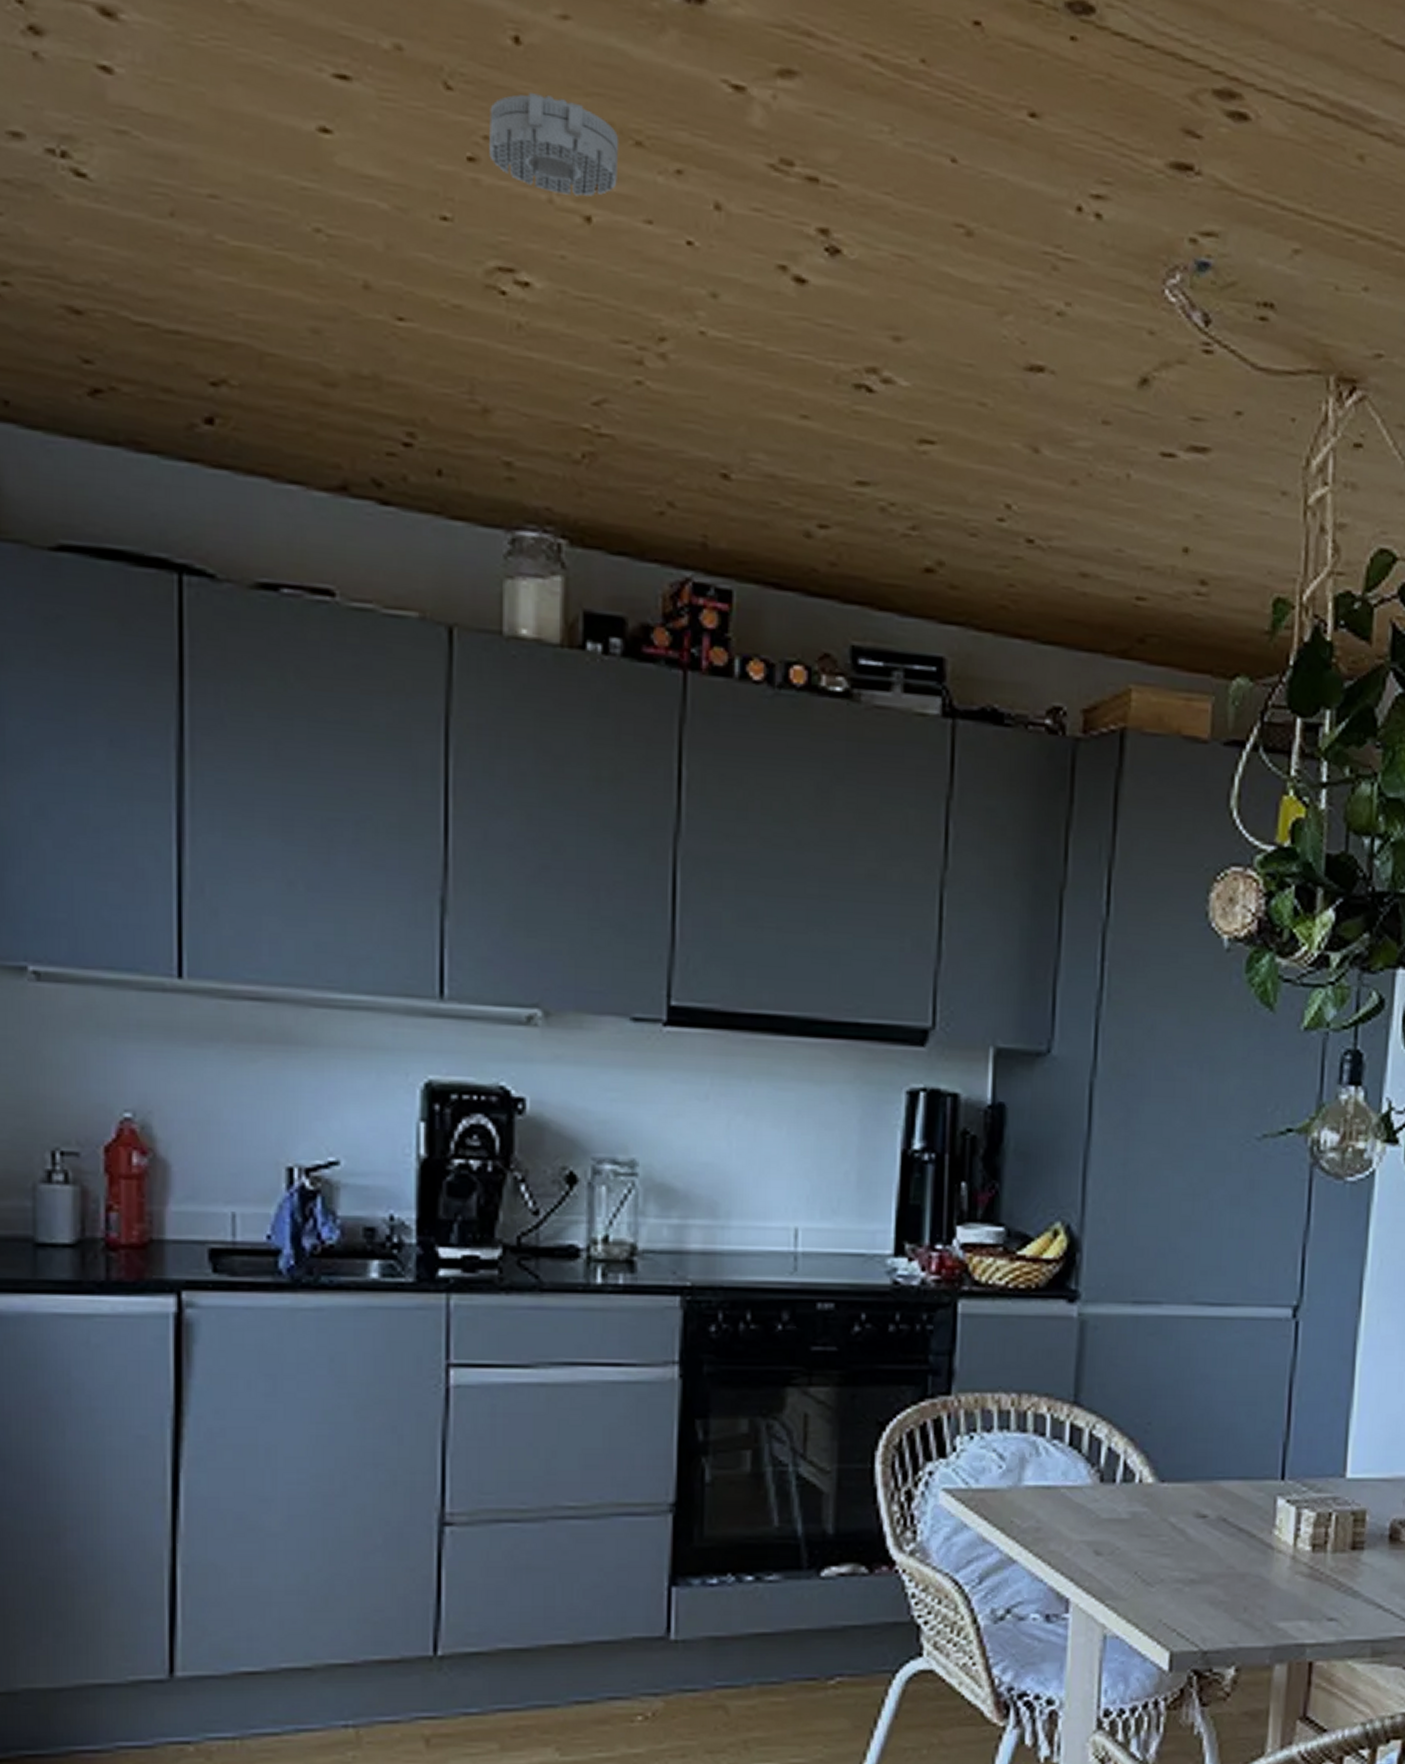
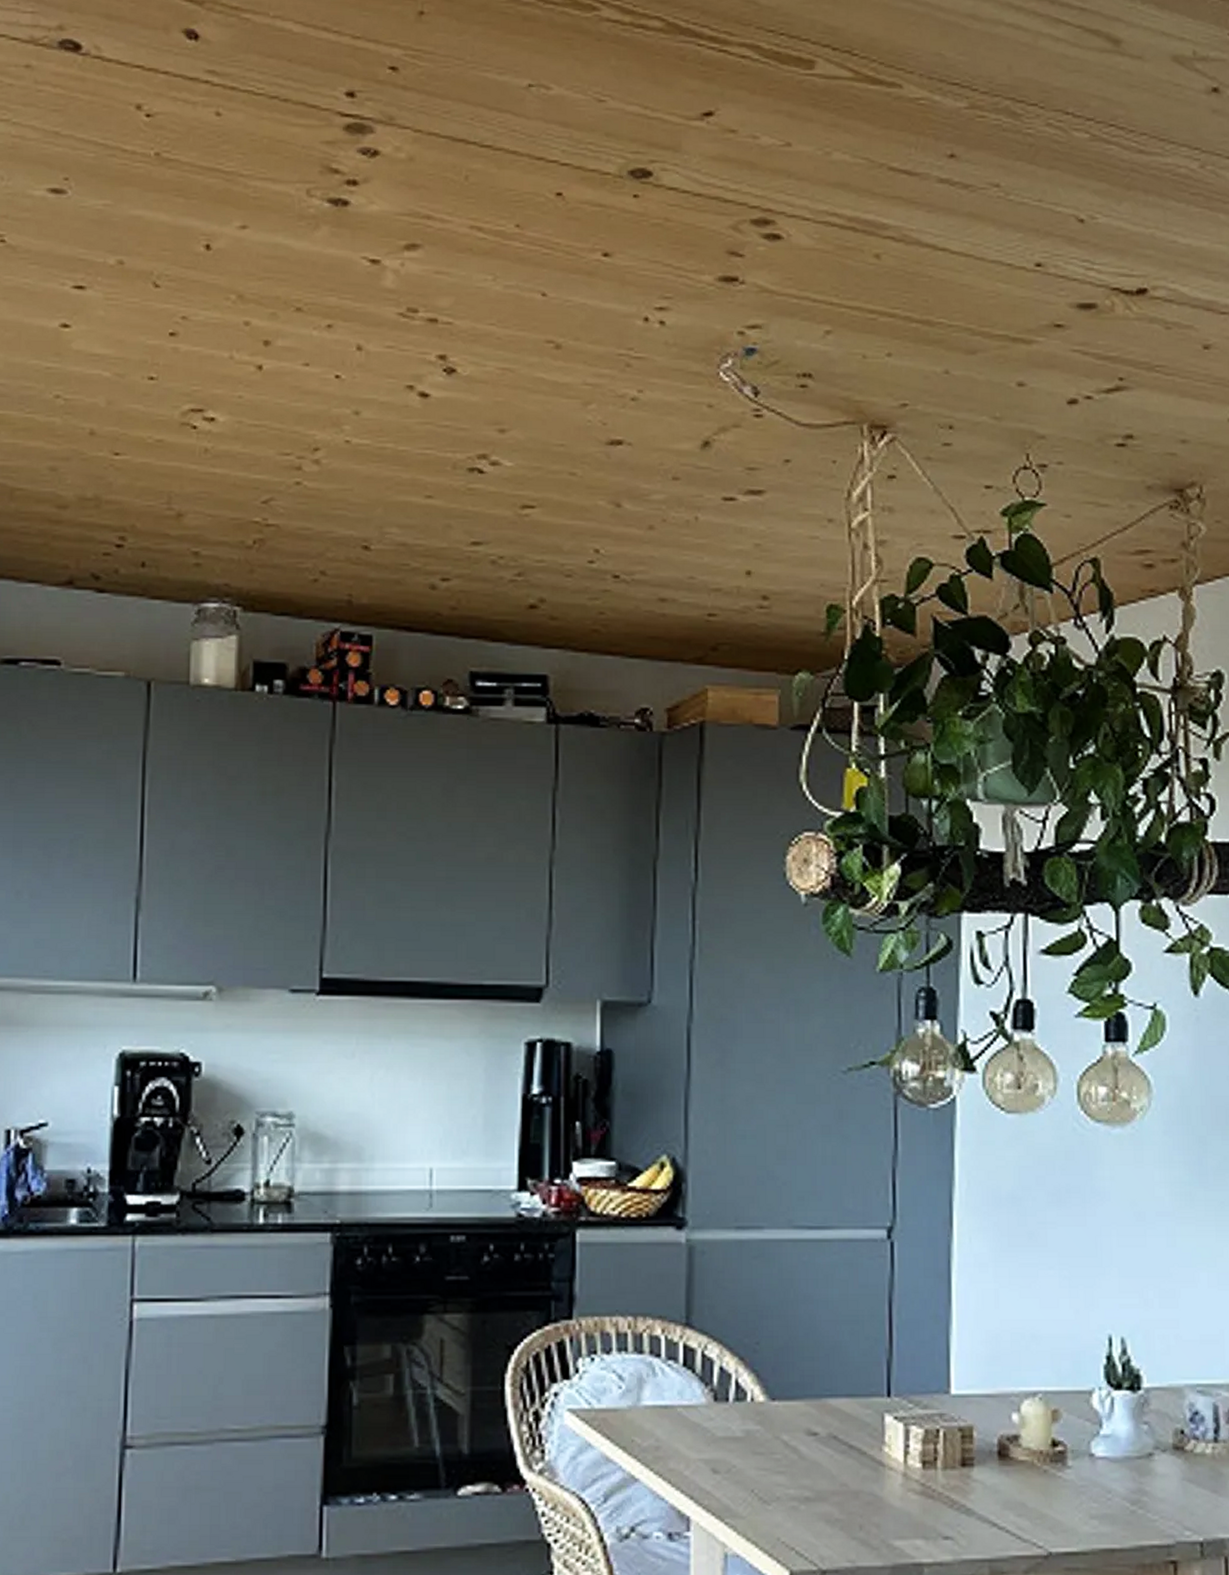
smoke detector: present [489,93,619,197] -> none [186,283,284,352]

